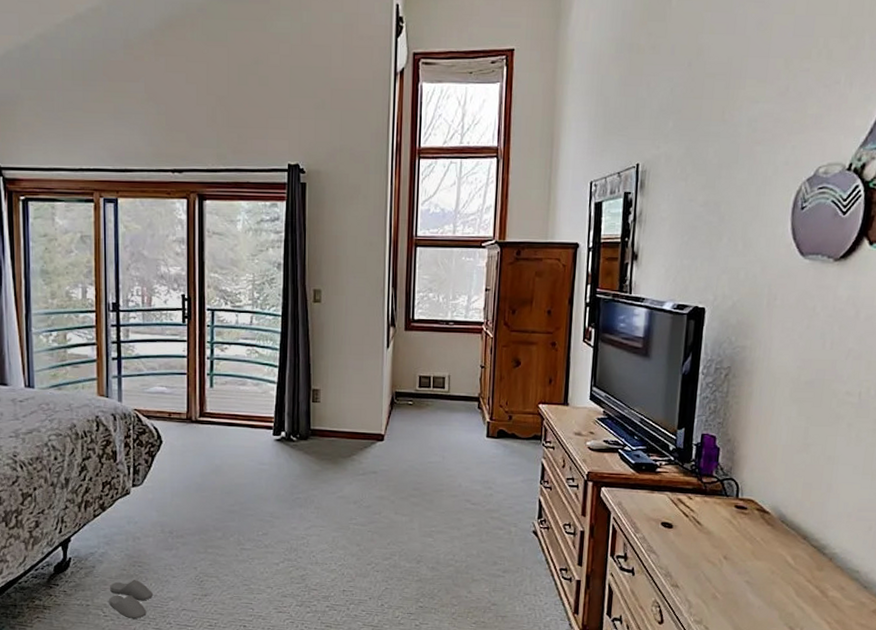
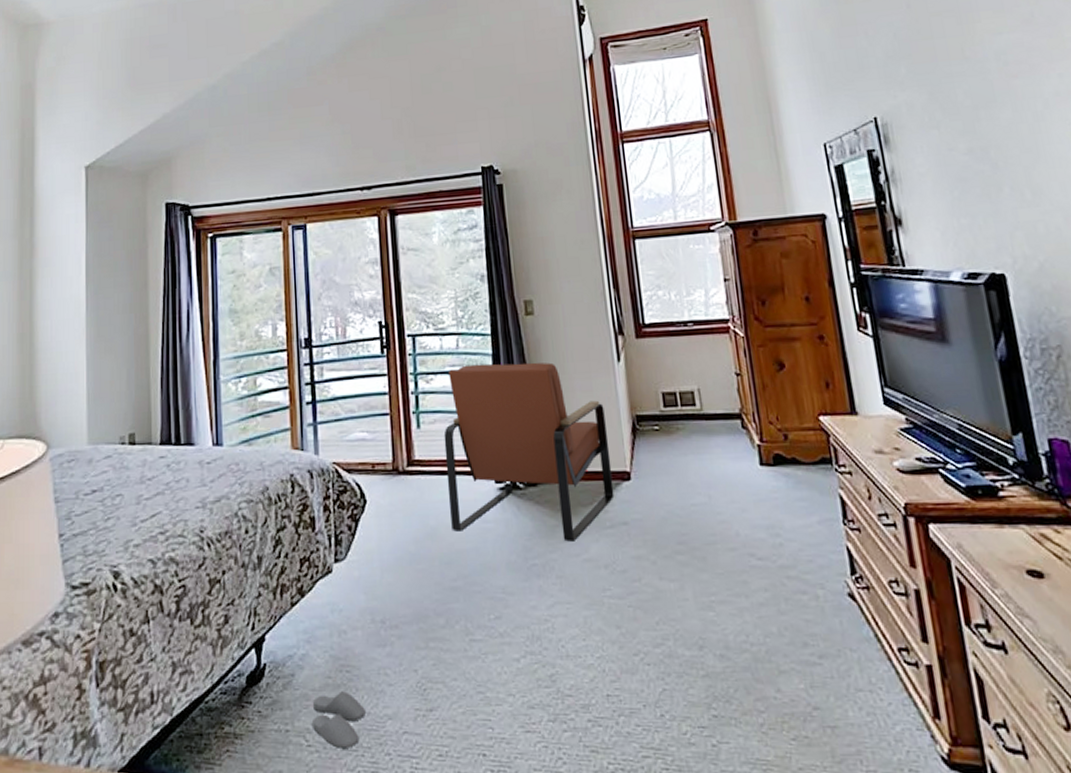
armchair: none [232,339,370,483] -> present [444,362,615,542]

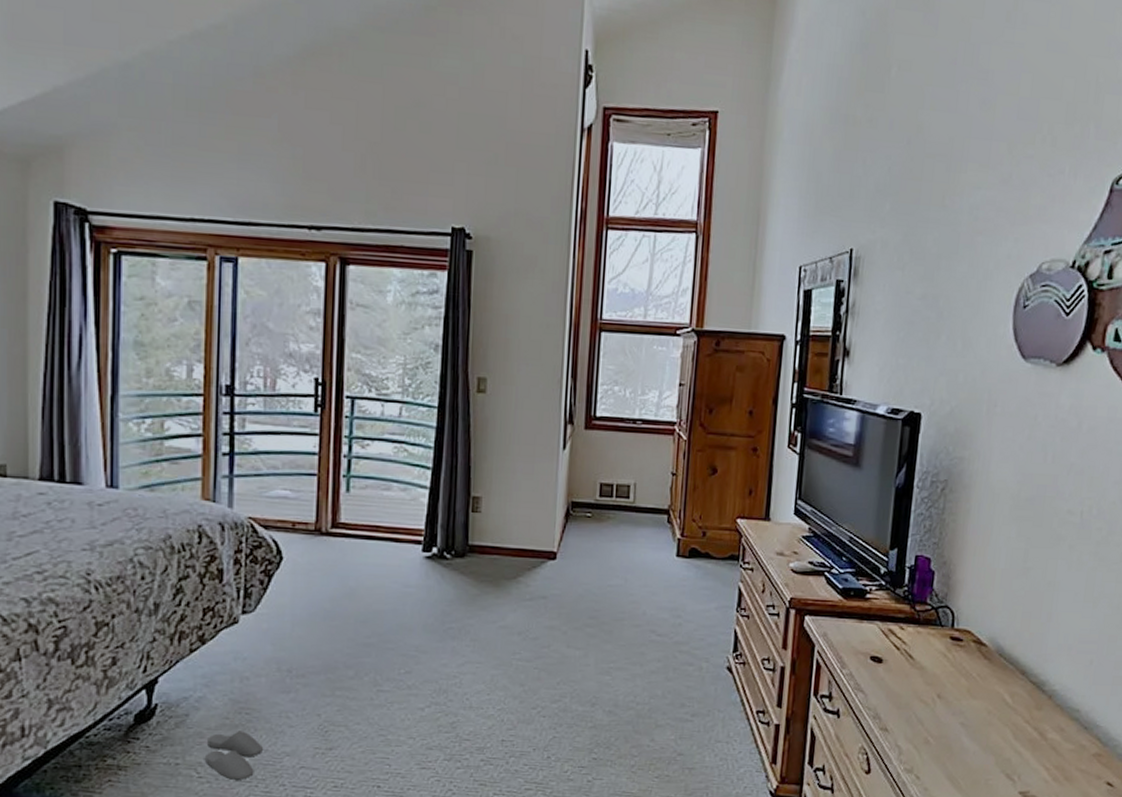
armchair: present [444,362,615,542] -> none [371,434,542,610]

